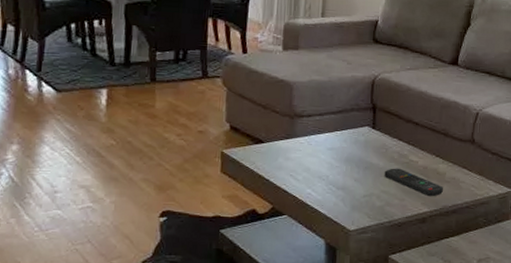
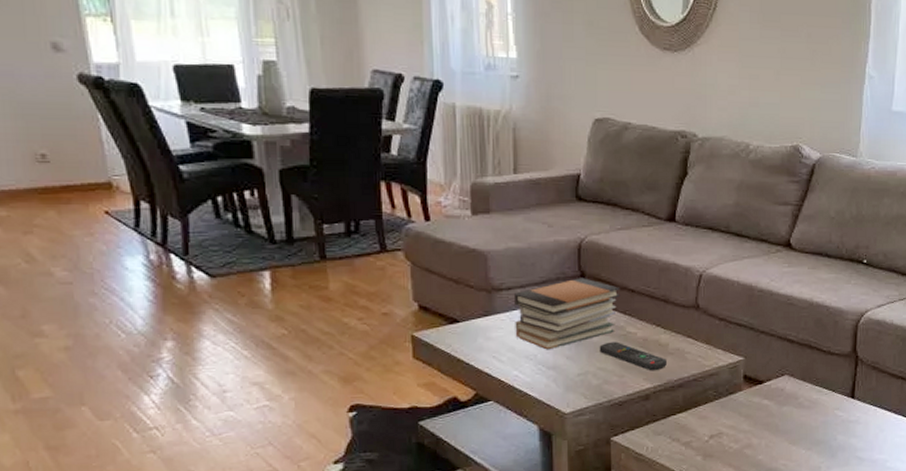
book stack: none [311,110,406,172] -> present [514,278,621,350]

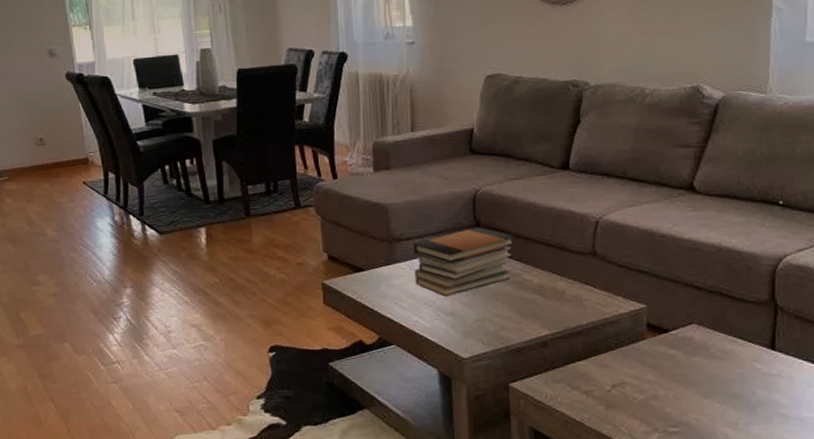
remote control: present [599,341,667,371] -> none [496,289,564,318]

